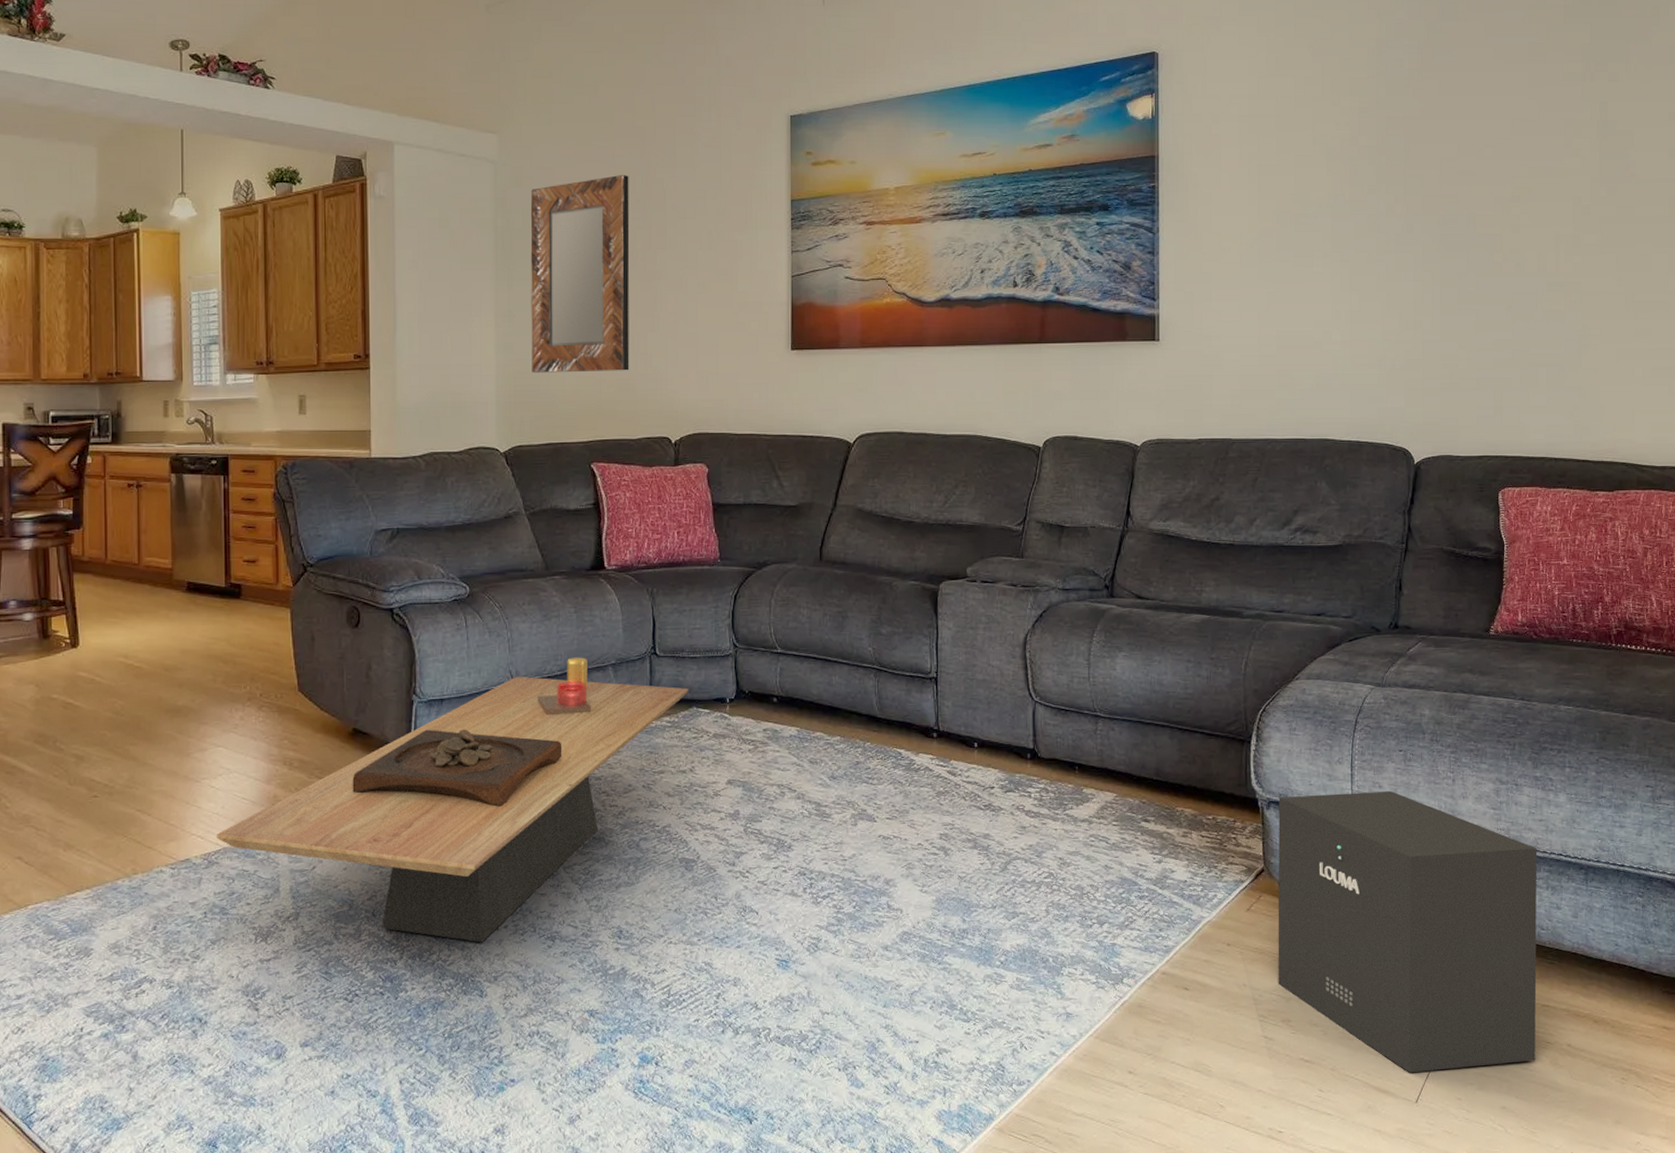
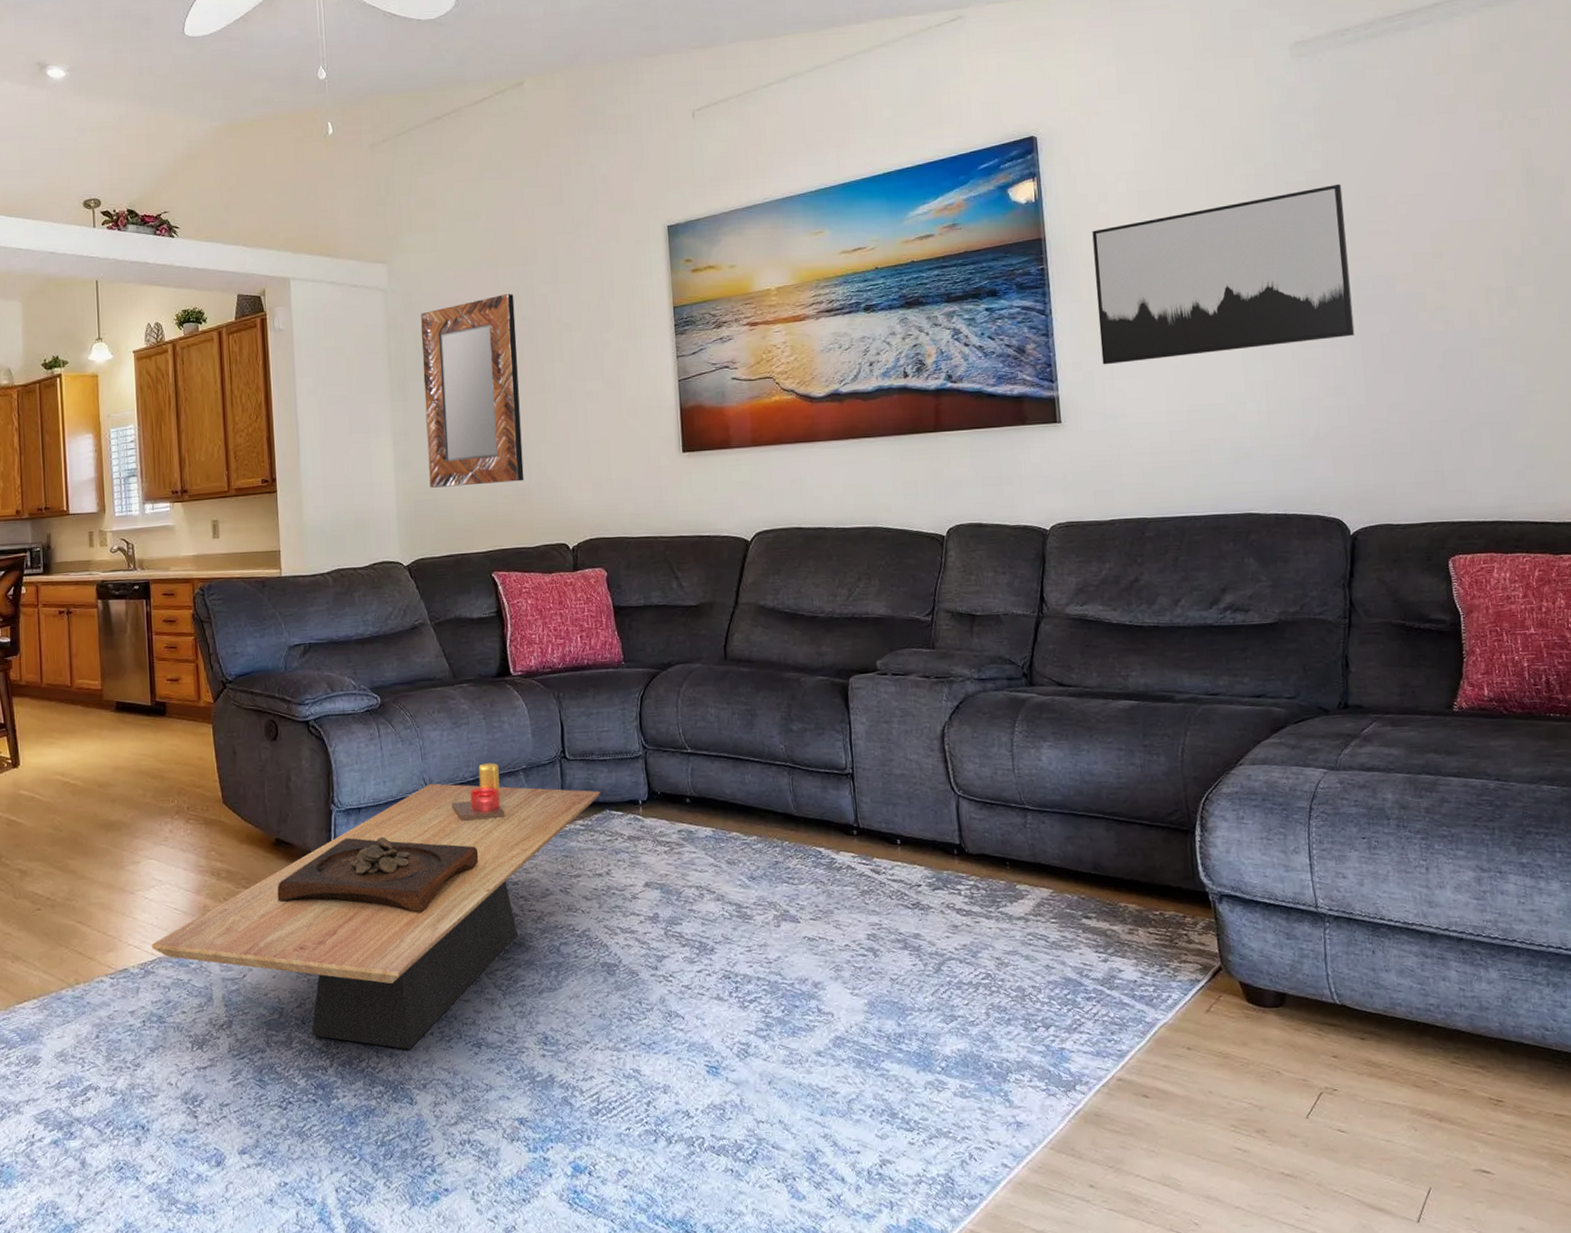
wall art: none [1202,122,1437,286] -> present [1092,184,1355,365]
speaker: present [1278,791,1537,1073] -> none [1231,882,1554,1189]

